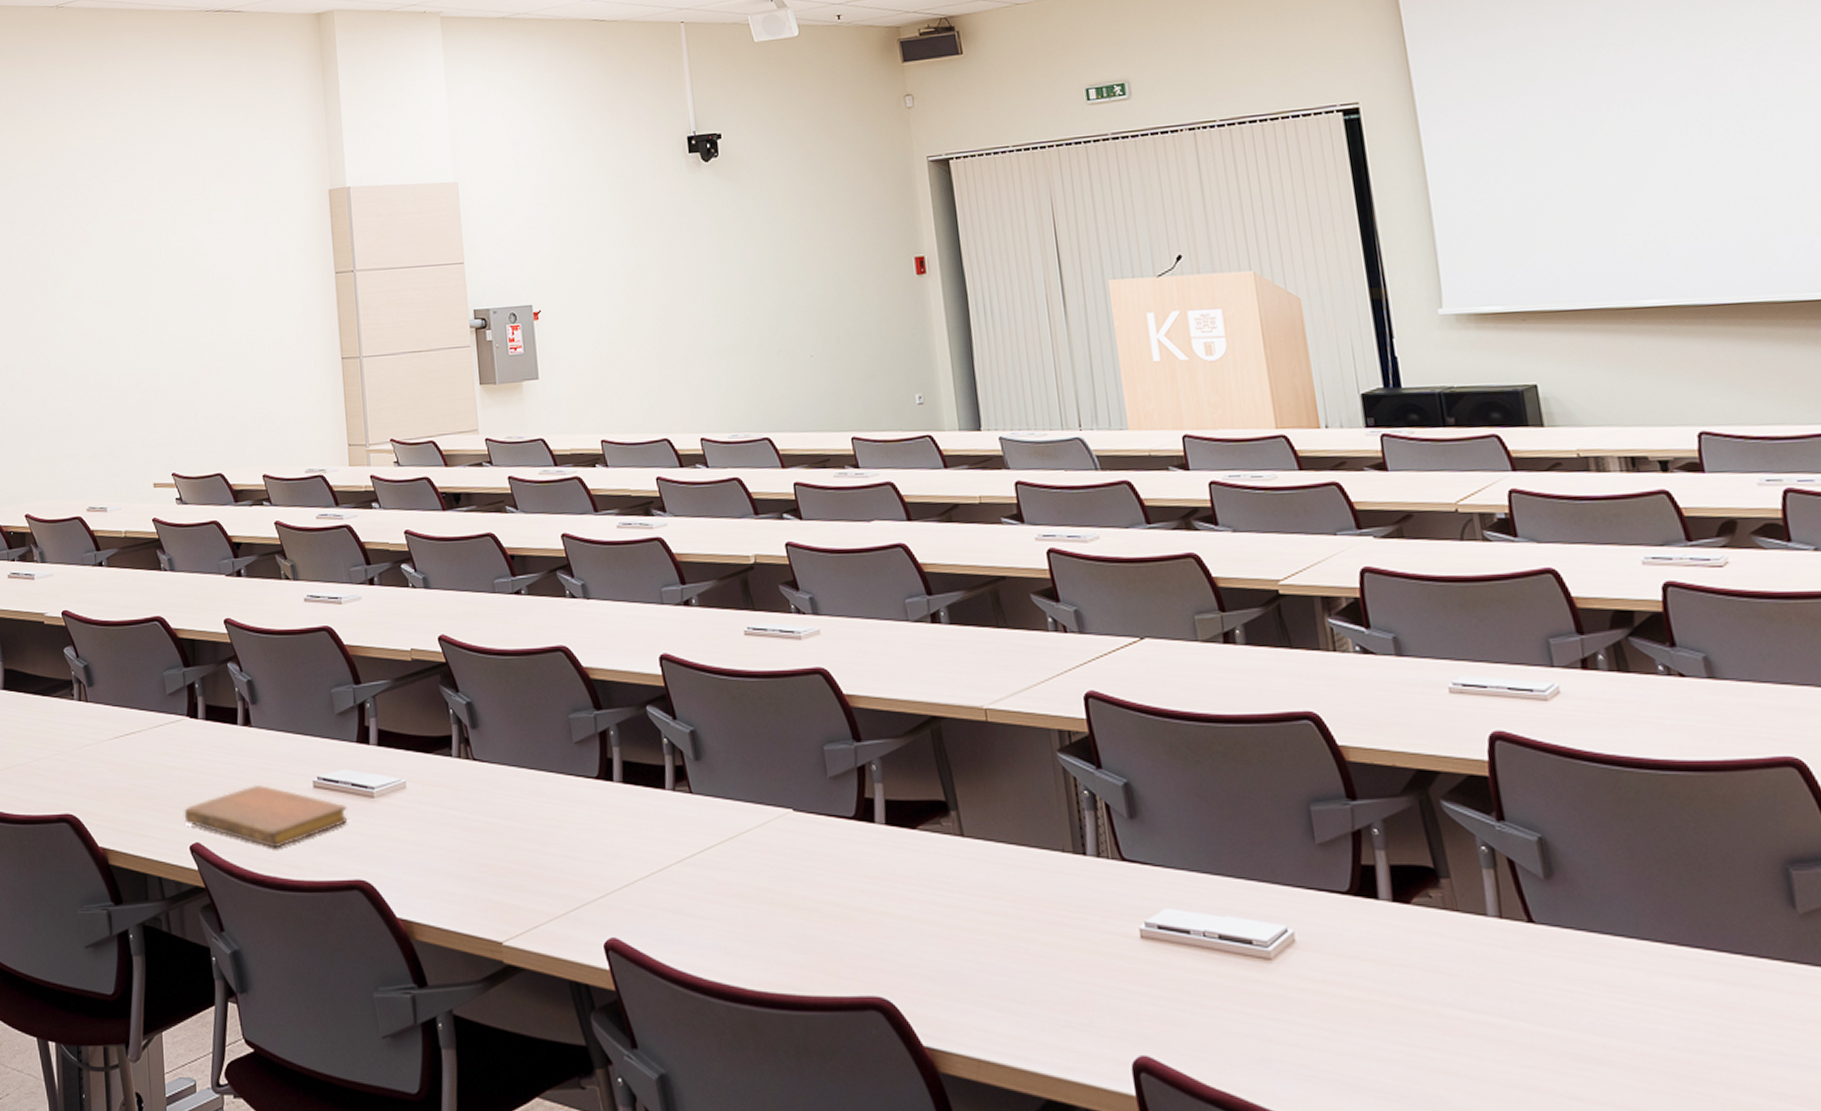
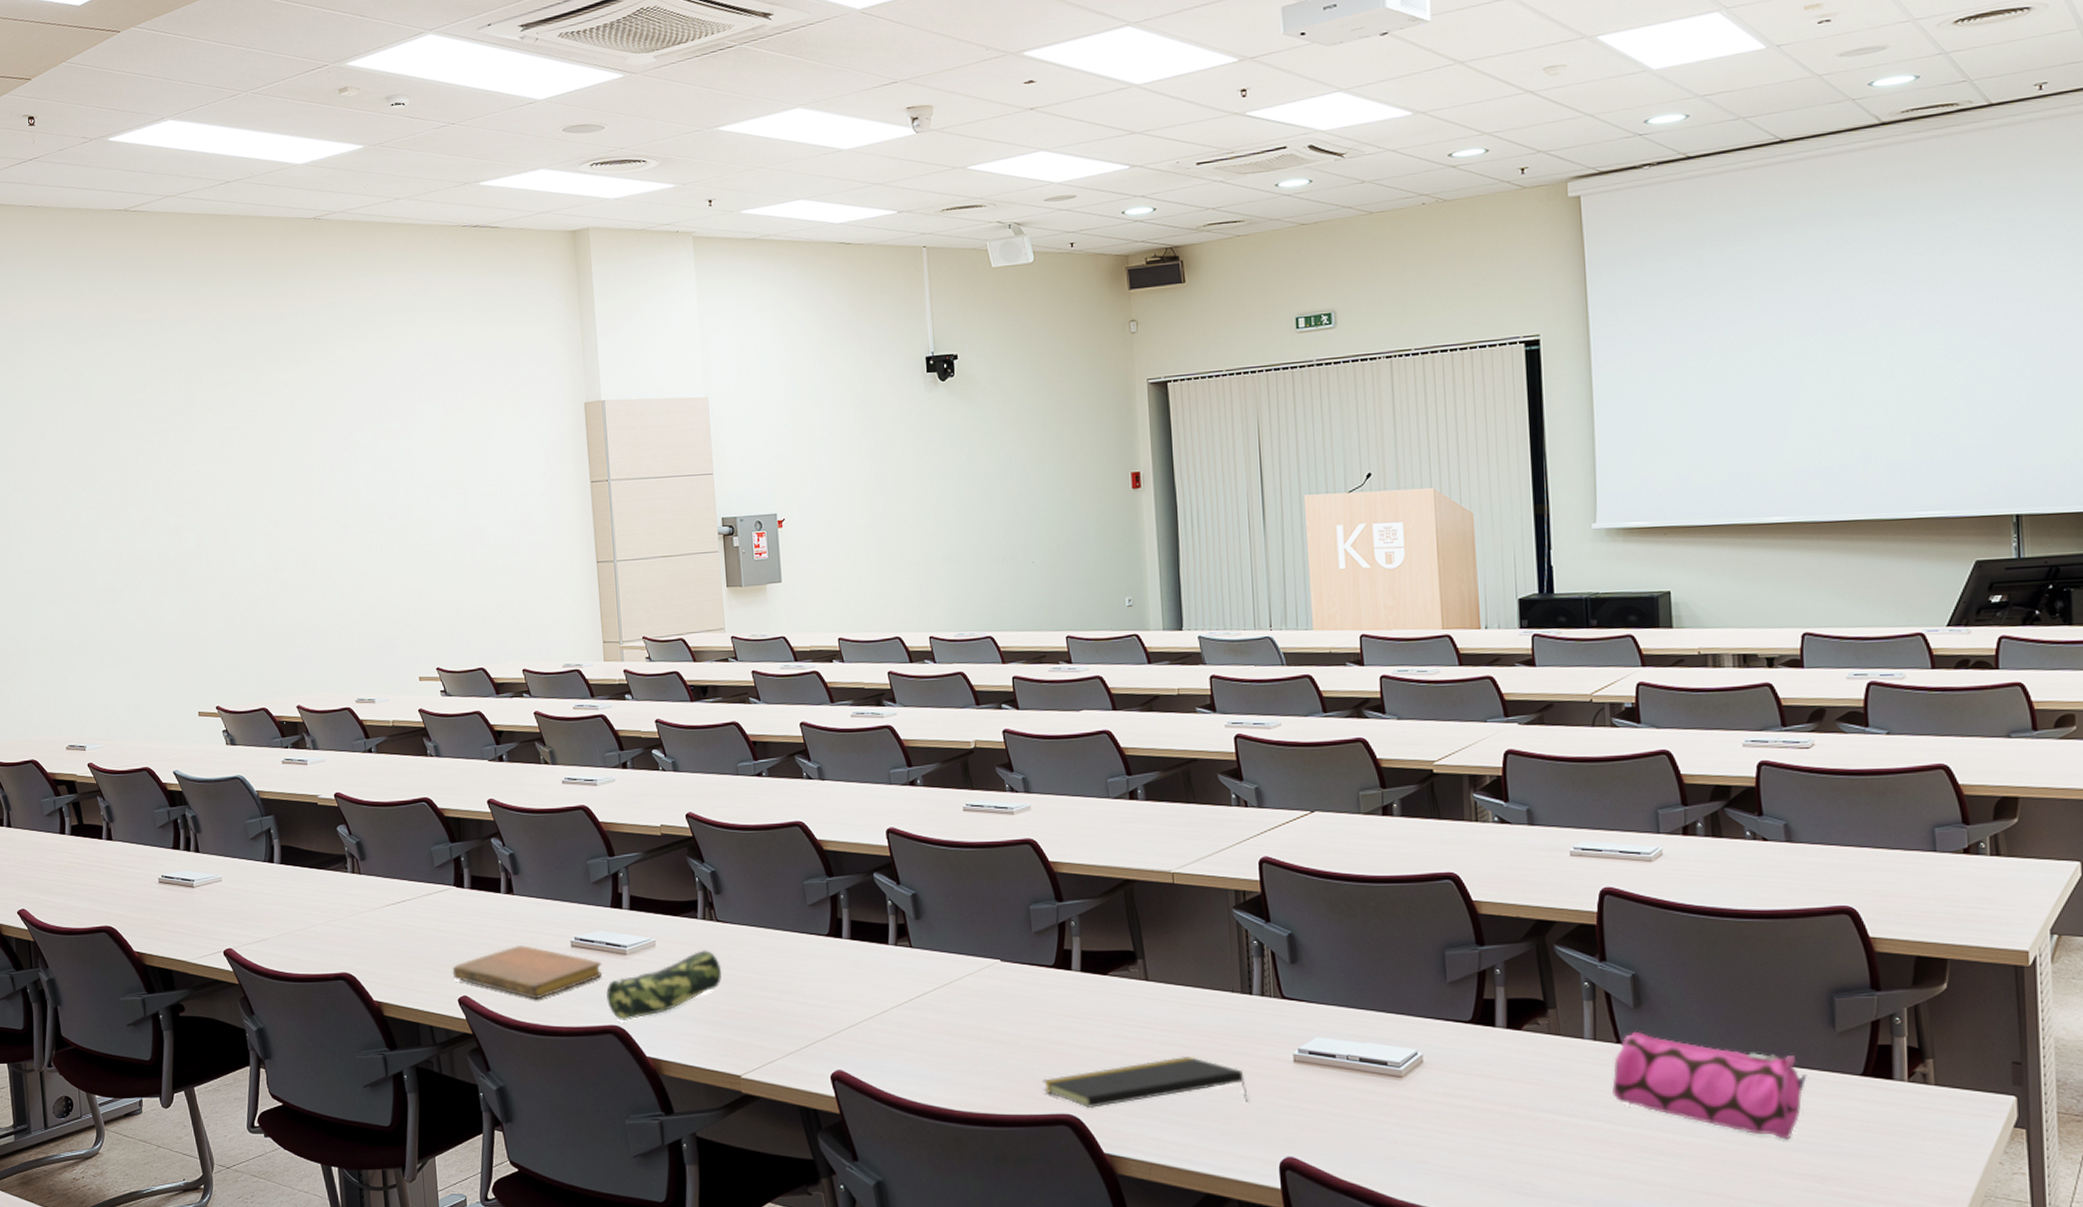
pencil case: none [351,793,479,875] -> present [605,950,721,1021]
notepad: none [847,928,1090,990] -> present [1042,1055,1249,1108]
pencil case: none [1526,907,1769,1049] -> present [1612,1031,1807,1140]

